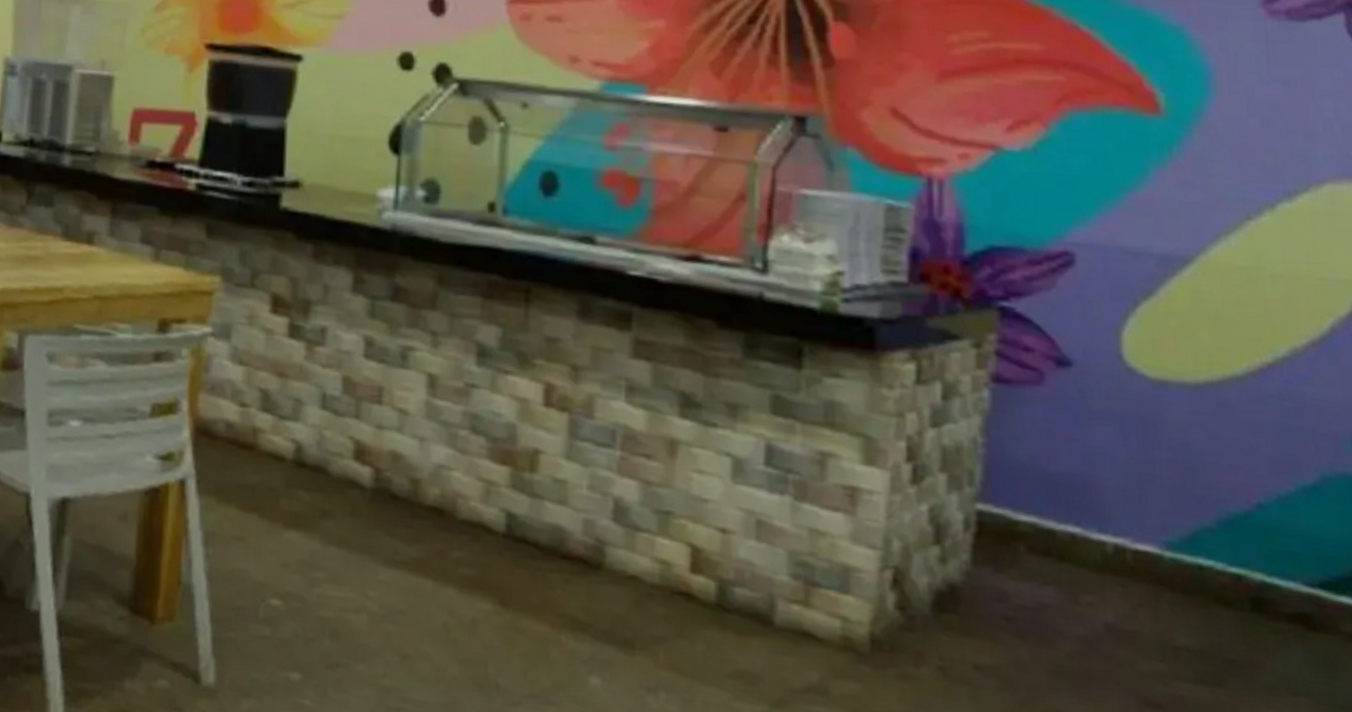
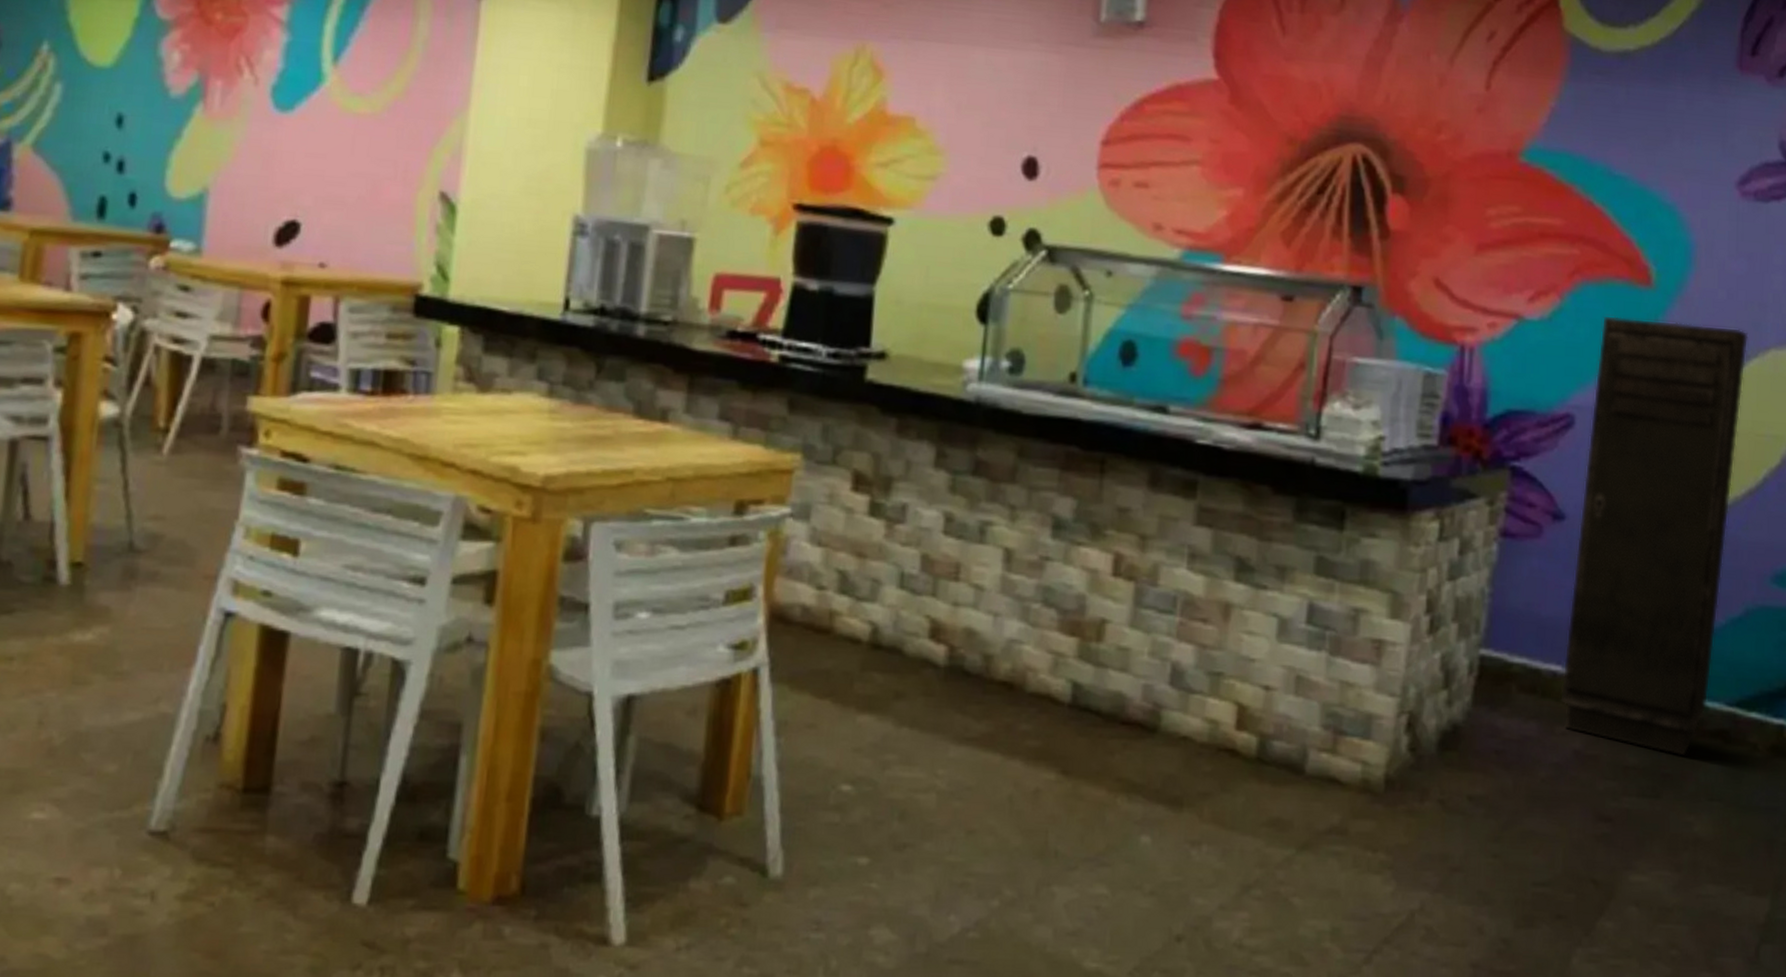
storage cabinet: none [1081,147,1295,641] -> present [1559,316,1749,756]

